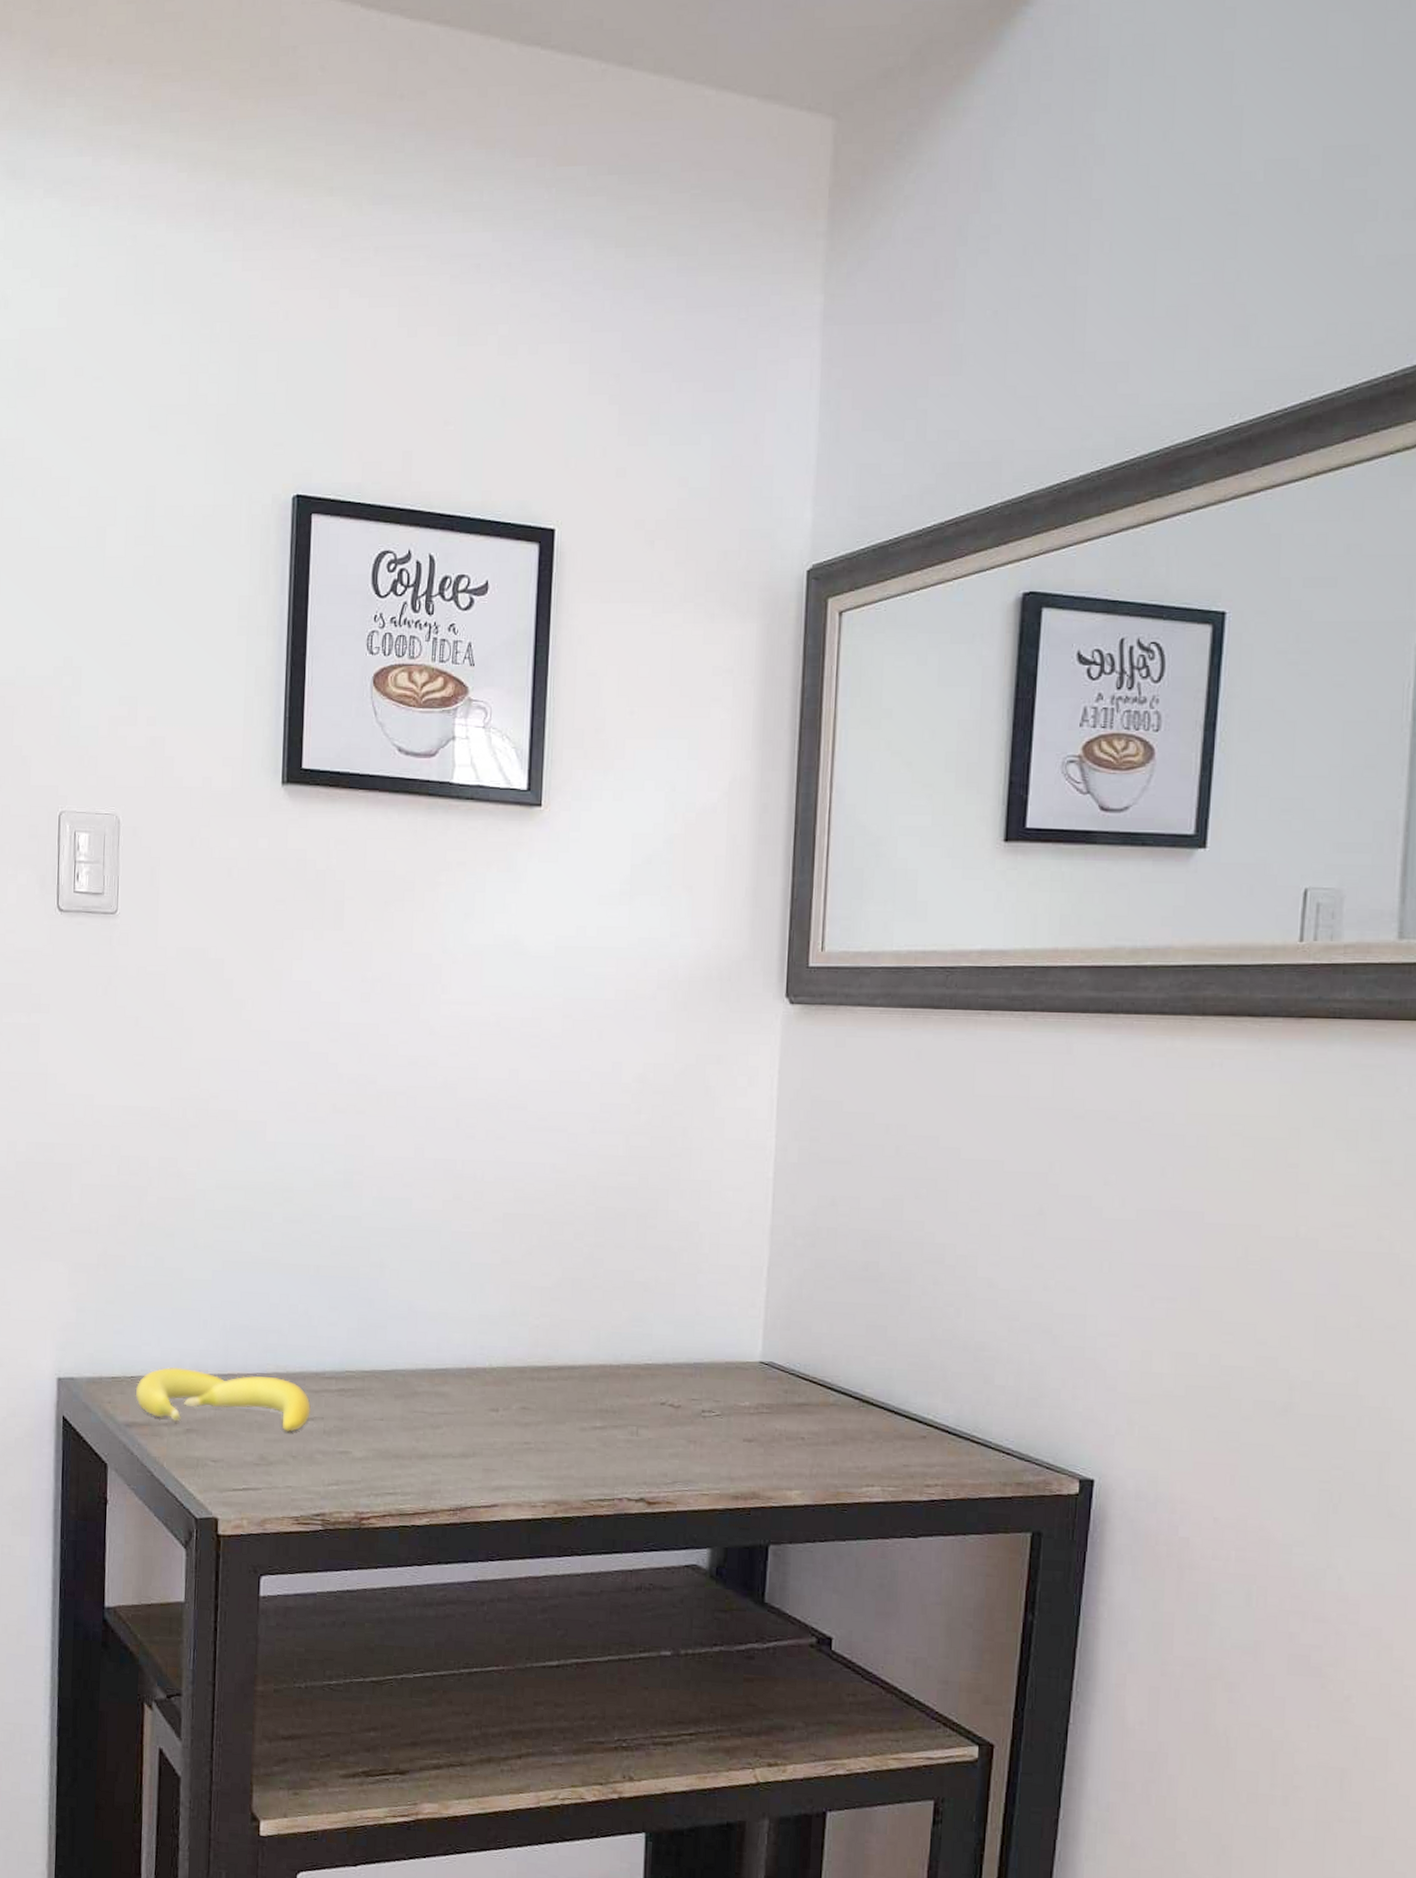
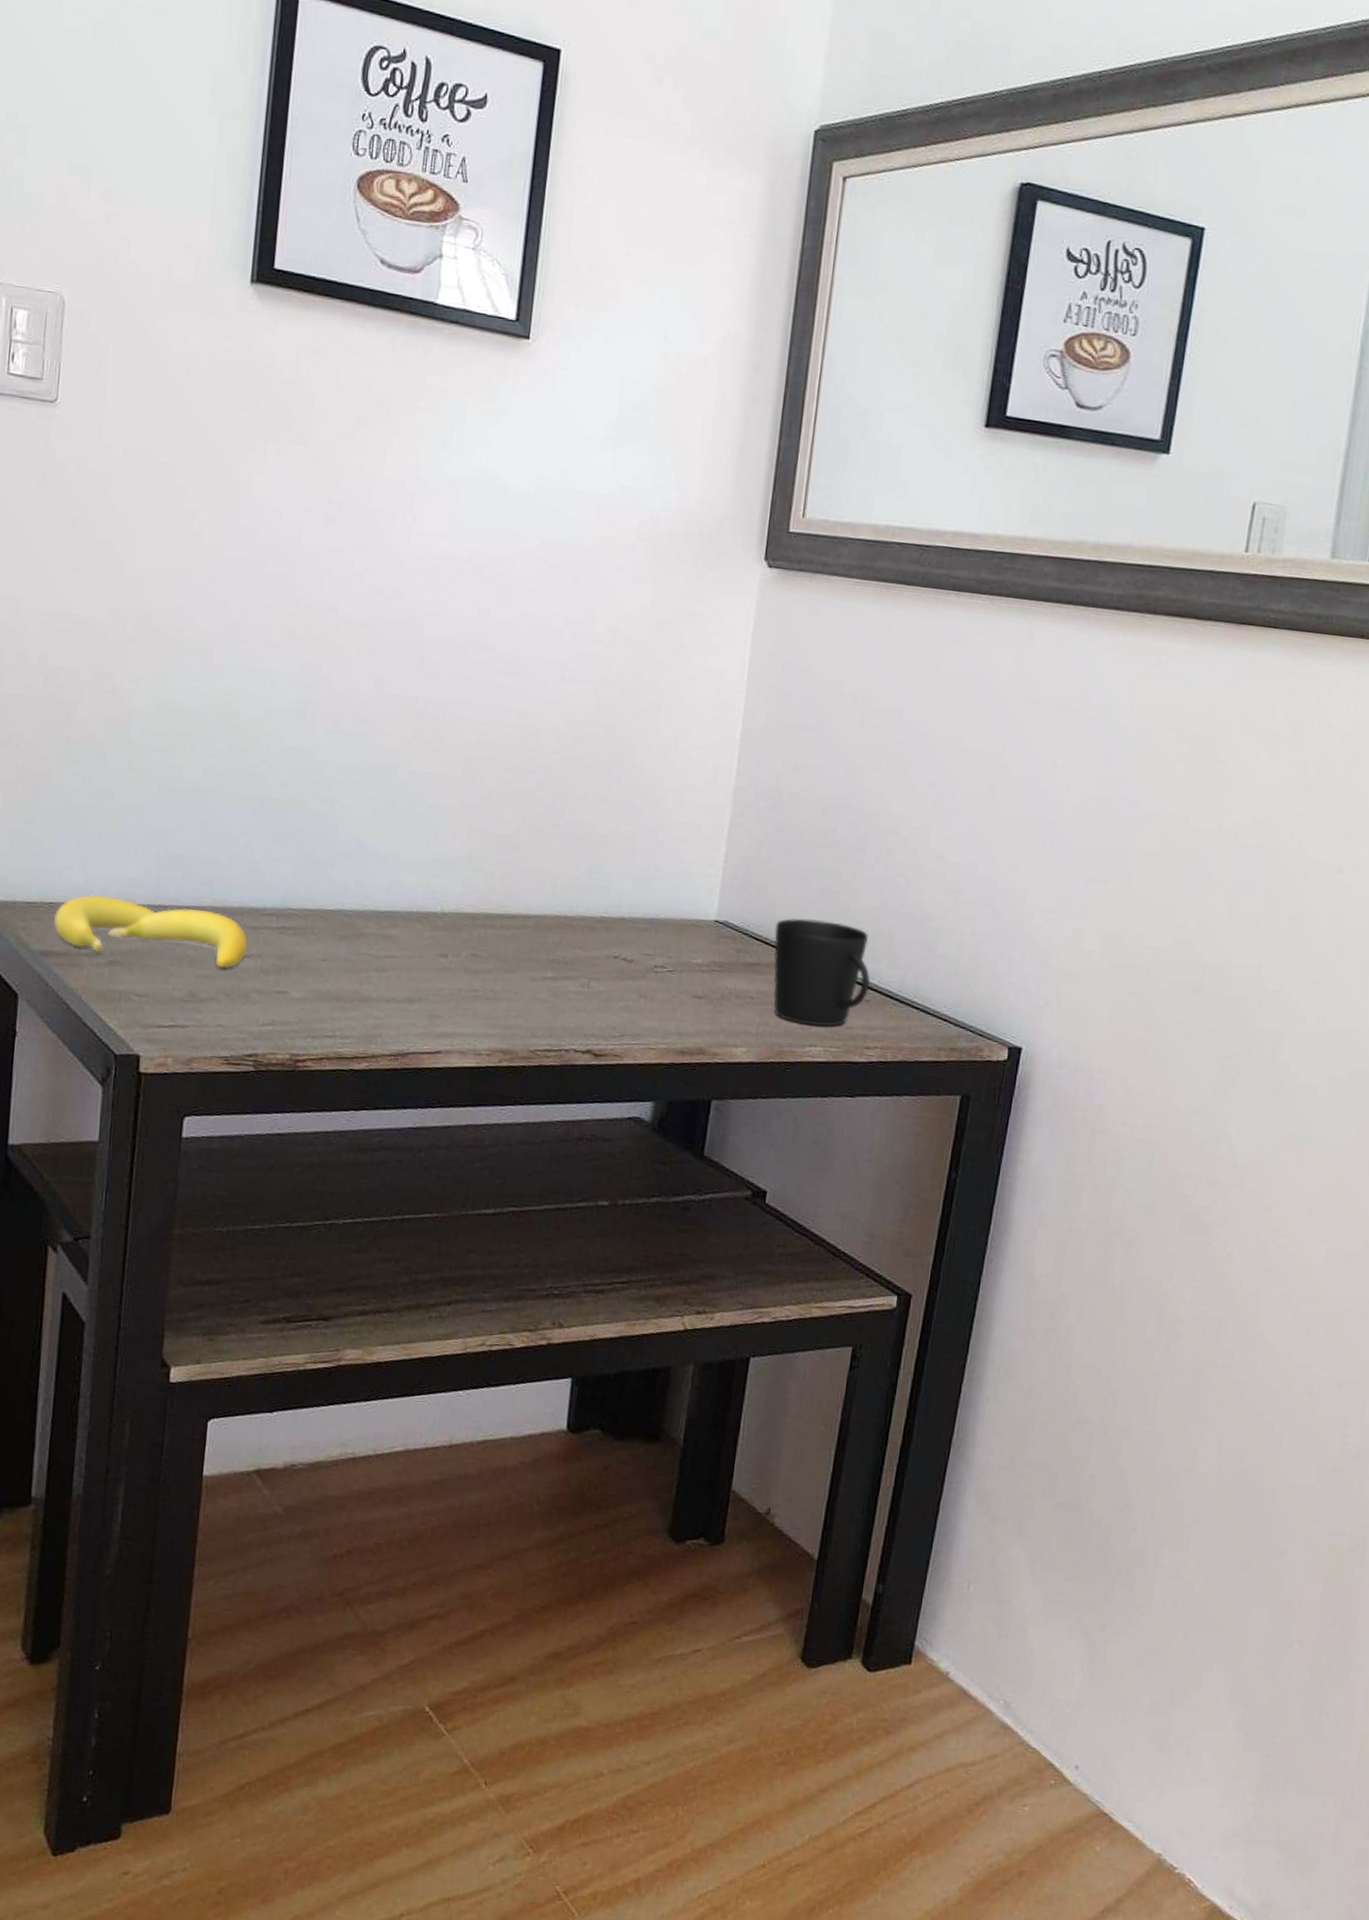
cup: none [822,1355,925,1466] -> present [774,918,870,1027]

